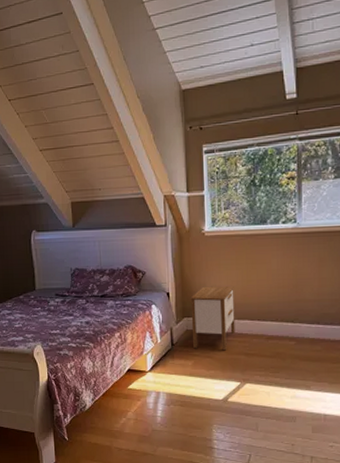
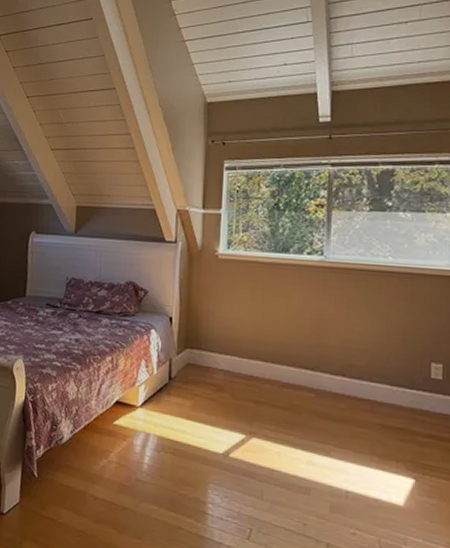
nightstand: present [190,286,235,351] -> none [194,315,247,394]

